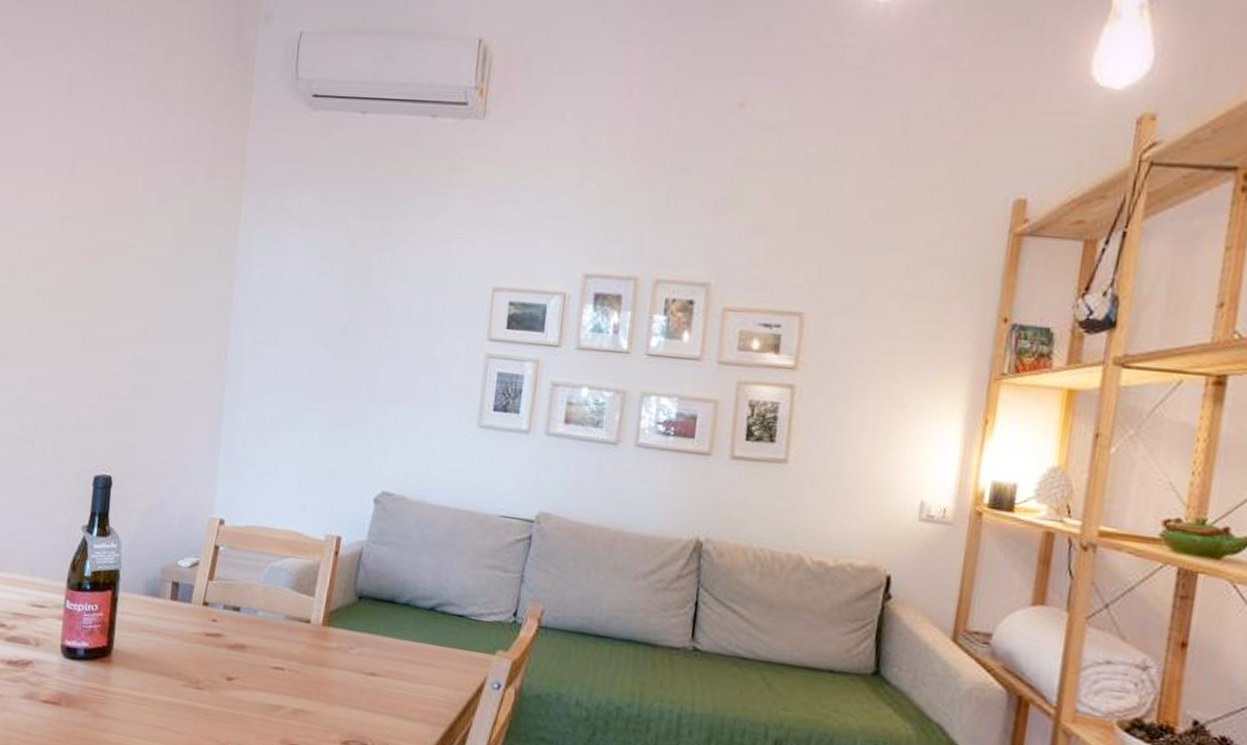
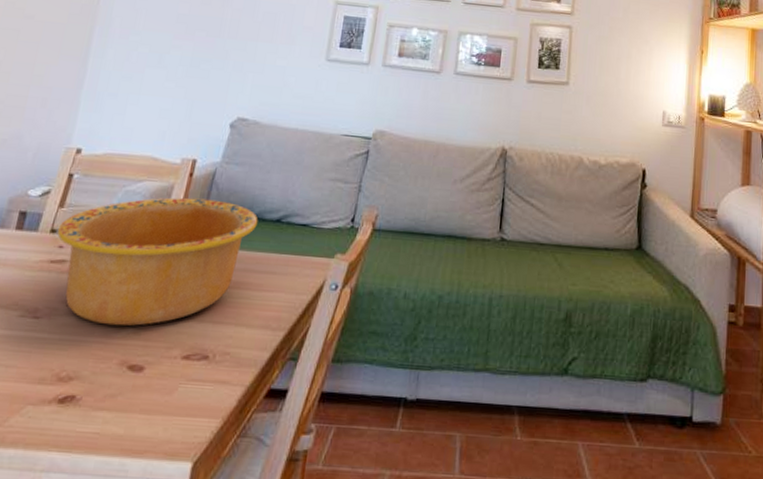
bowl: none [210,576,410,707] -> present [57,197,258,326]

